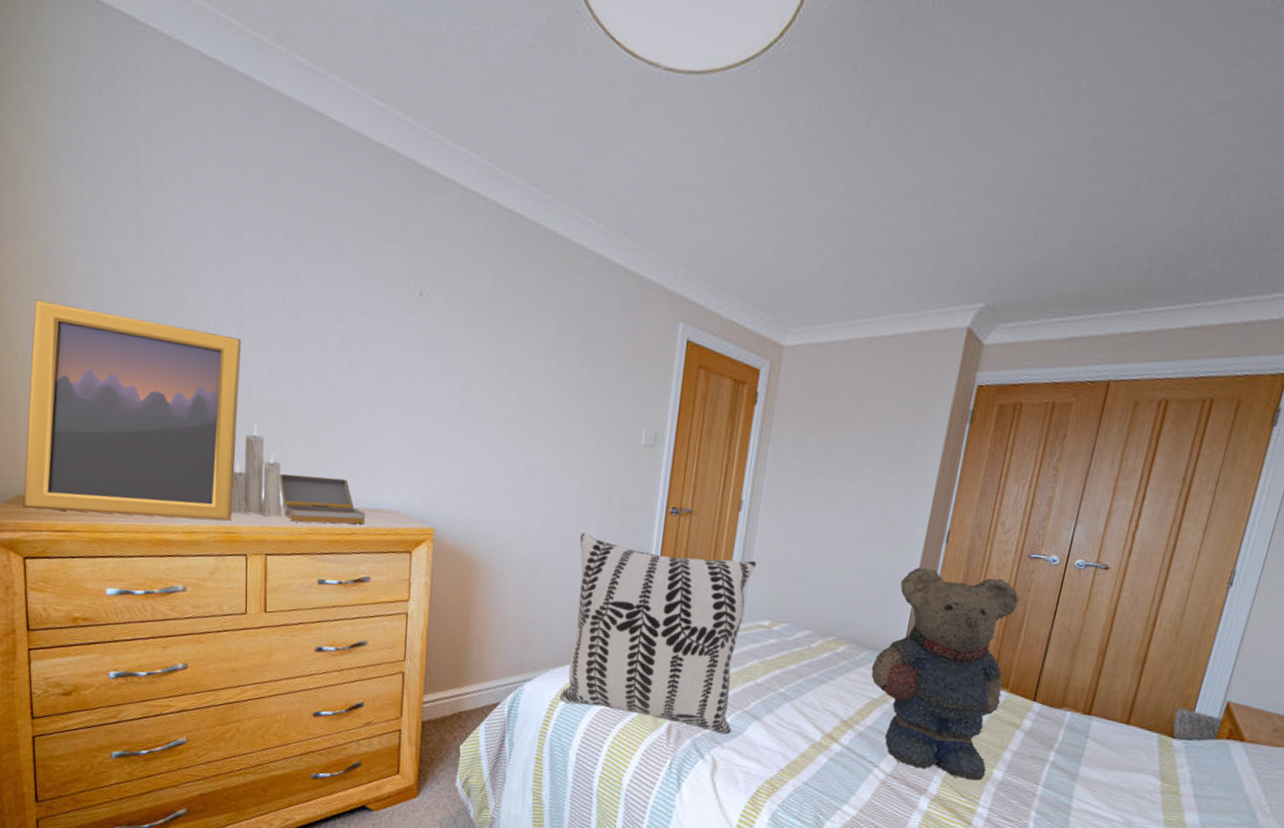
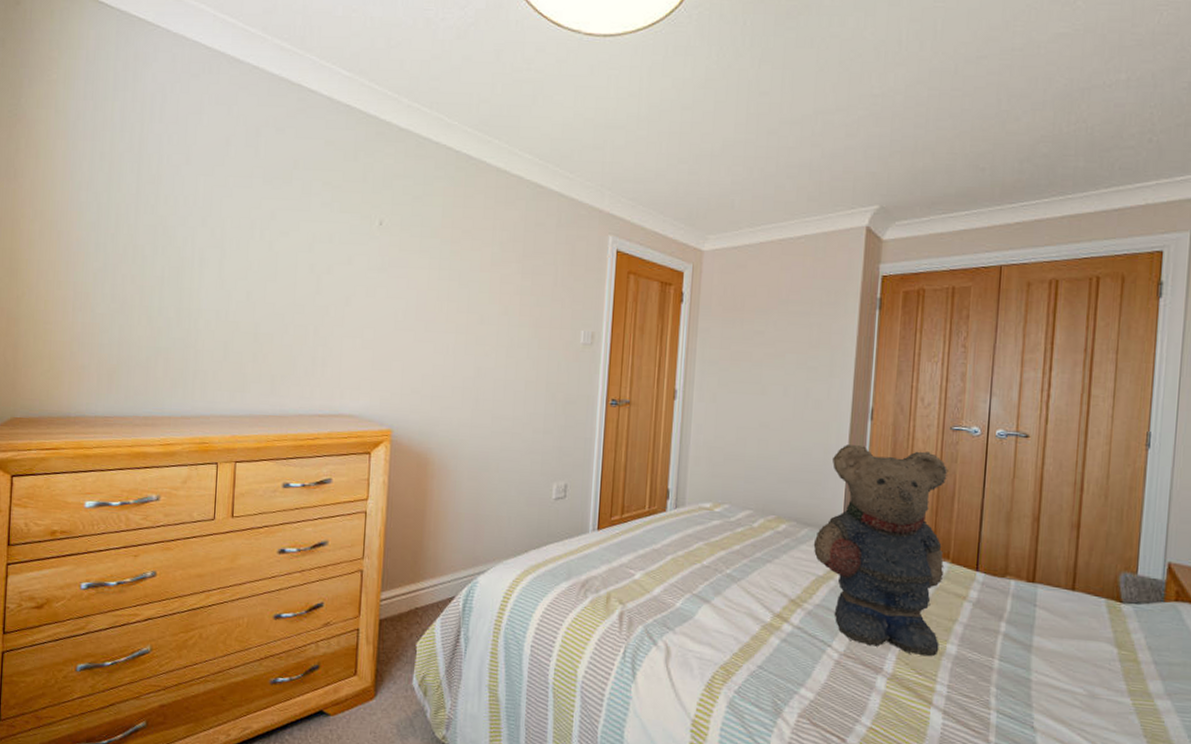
picture frame: present [22,299,241,521] -> none [15,246,222,432]
candle: present [230,425,281,517] -> none [205,344,253,426]
jewelry box: present [279,473,365,525] -> none [250,386,328,431]
pillow: present [559,532,757,735] -> none [512,427,694,619]

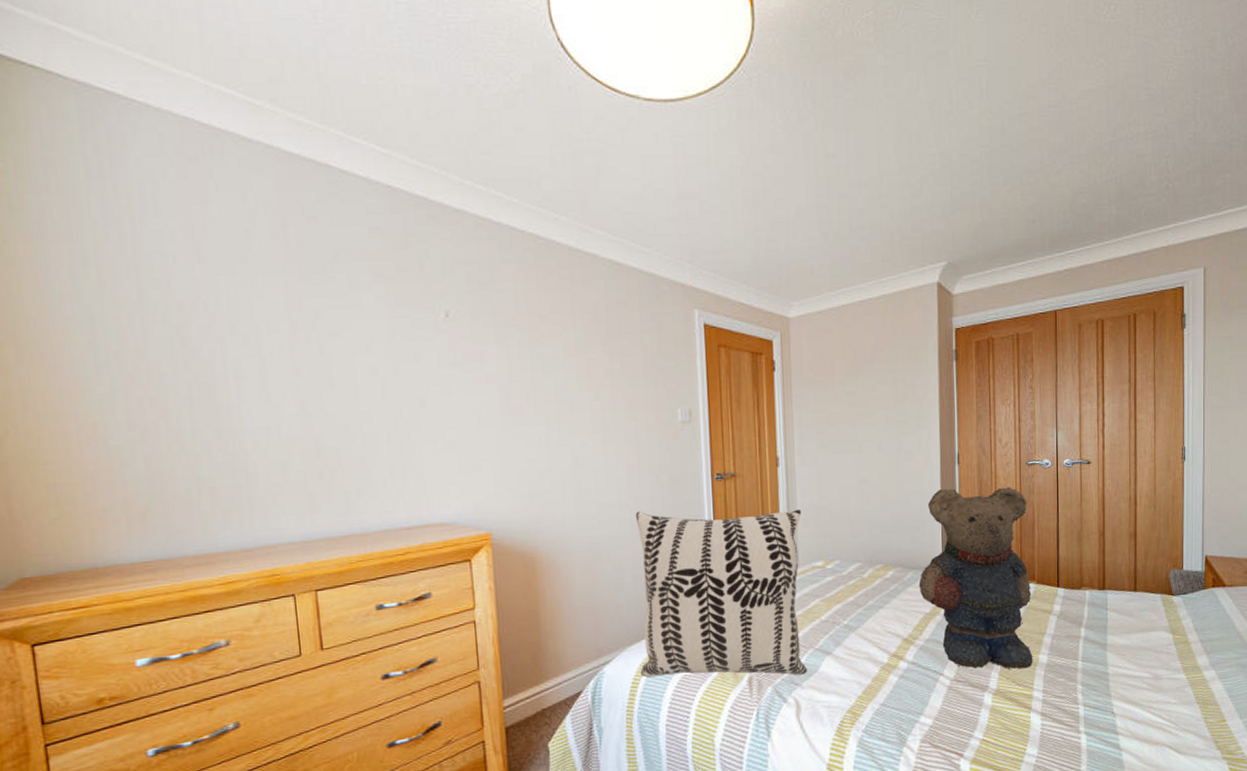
pillow: none [512,427,694,619] -> present [635,509,807,677]

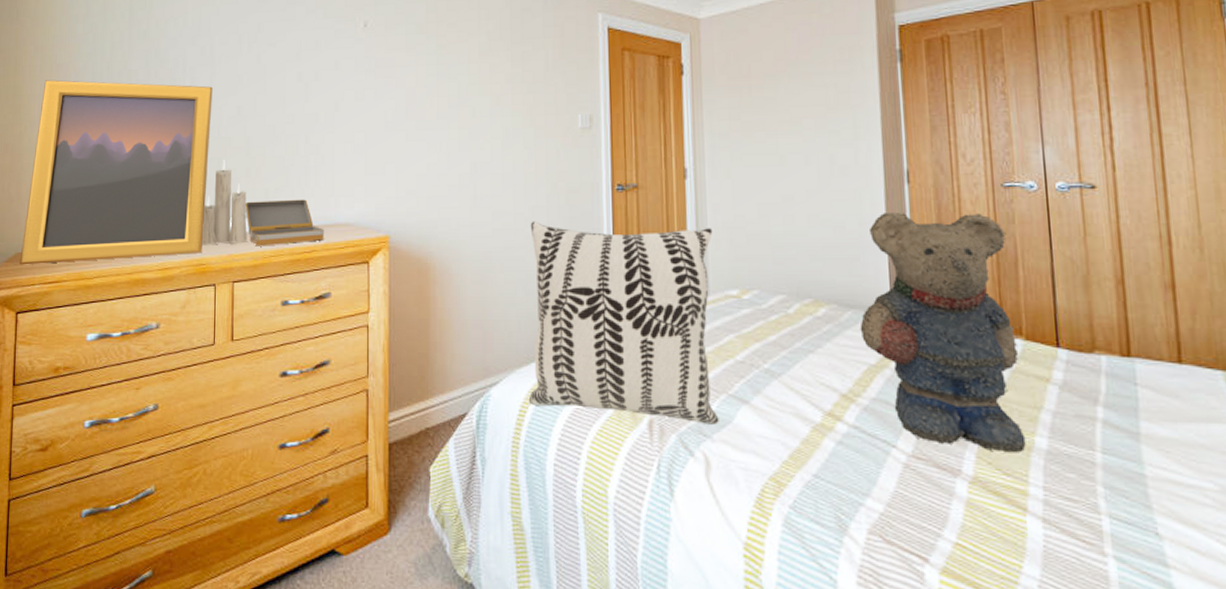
picture frame: none [24,372,274,592] -> present [20,80,213,265]
candle: none [270,462,328,555] -> present [201,160,247,245]
jewelry box: none [321,501,419,552] -> present [245,199,324,246]

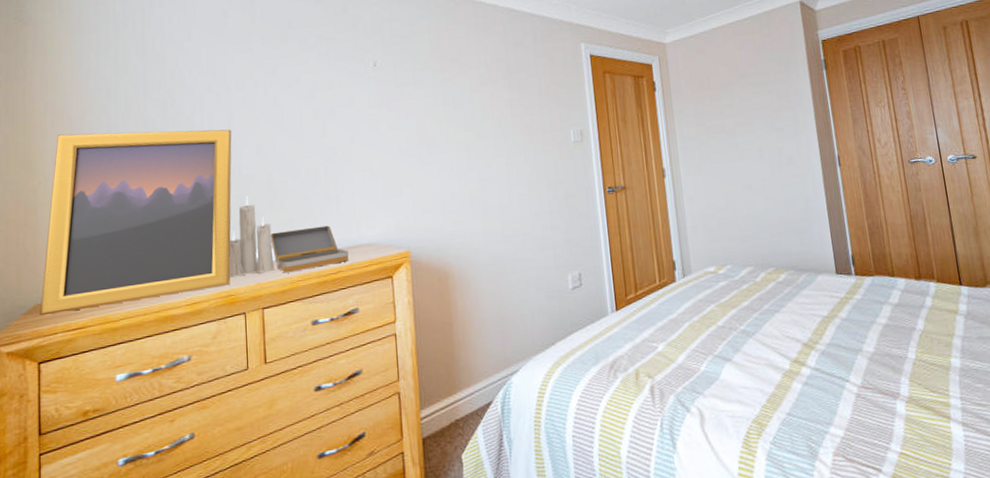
pillow: present [528,221,719,425] -> none [536,217,708,386]
teddy bear: present [860,213,1030,453] -> none [813,185,947,374]

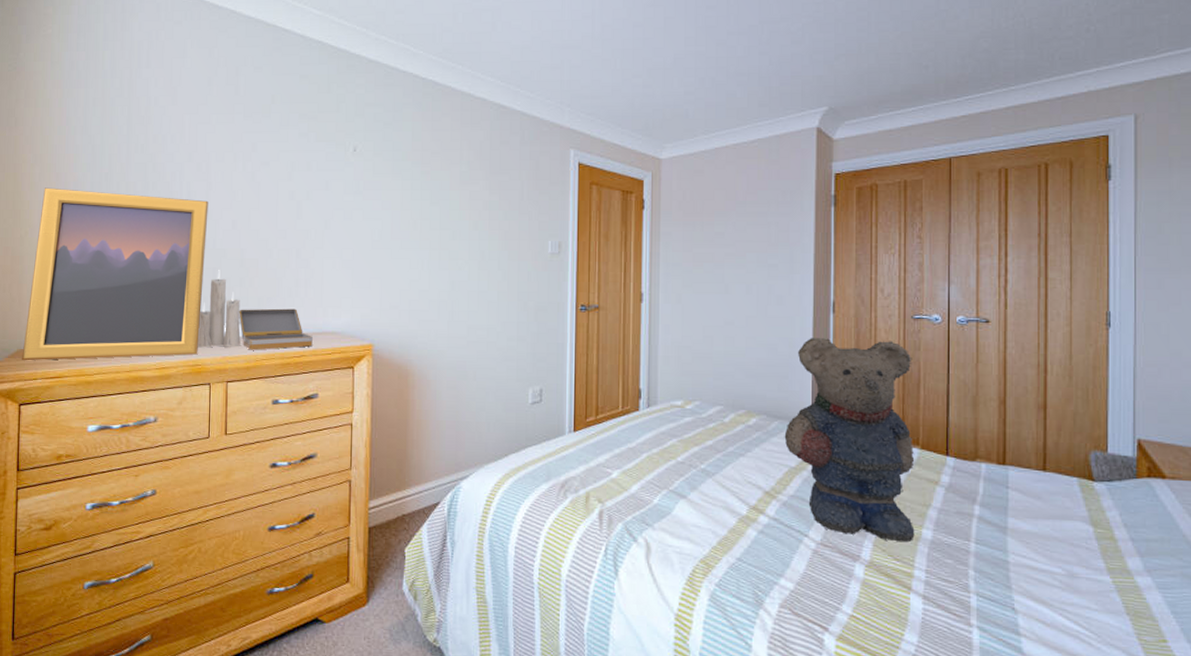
teddy bear: none [813,185,947,374] -> present [784,338,918,543]

